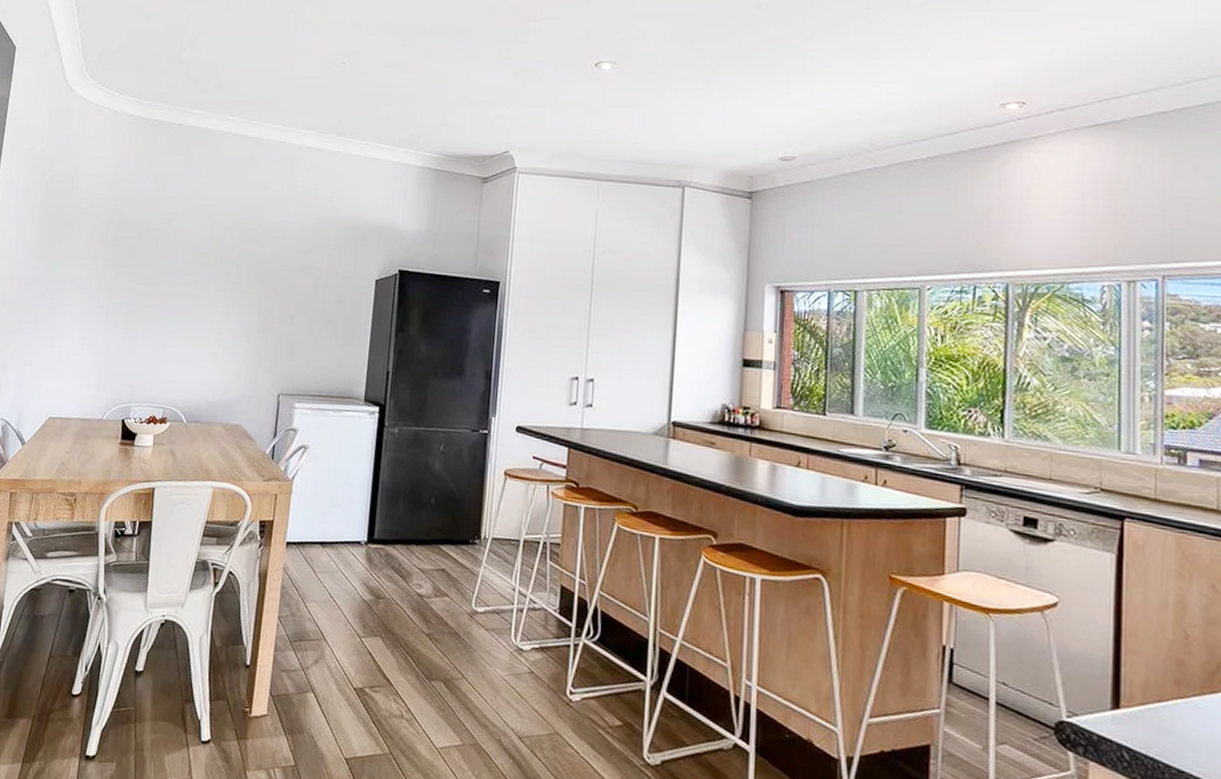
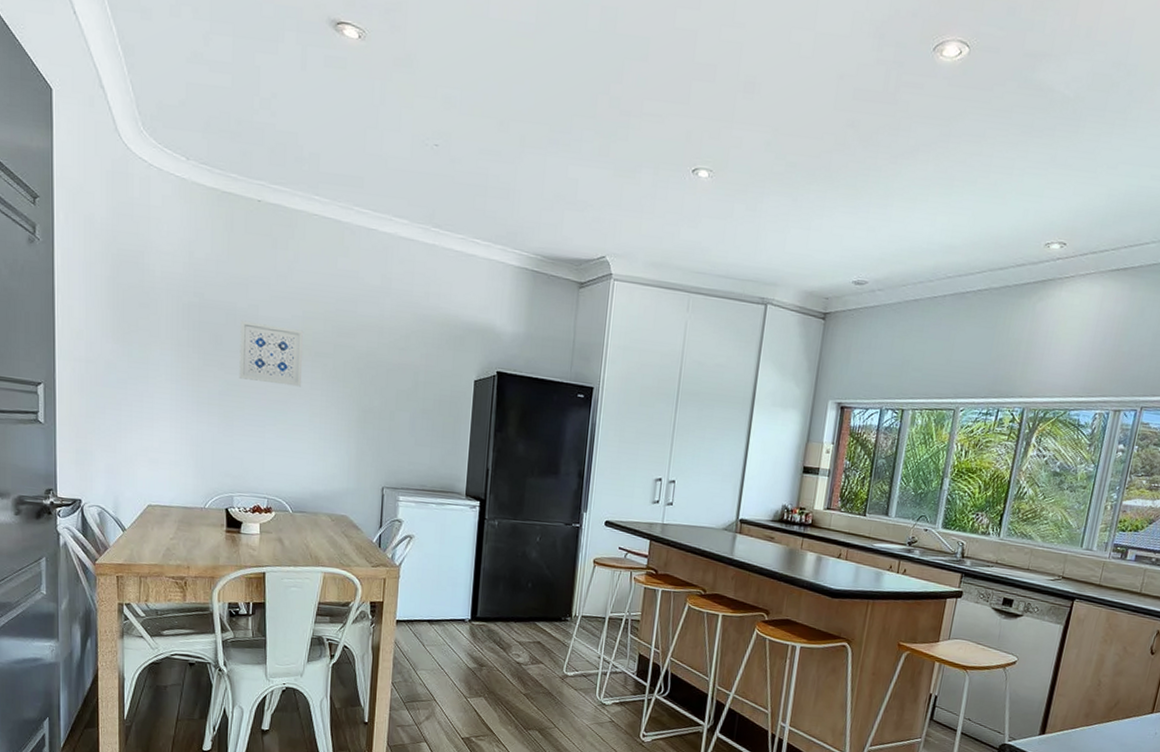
wall art: none [147,233,212,294] -> present [239,320,304,387]

